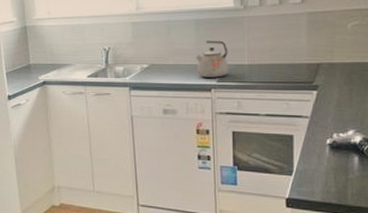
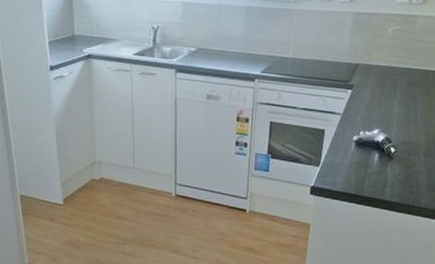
kettle: present [196,40,228,78] -> none [243,30,275,68]

